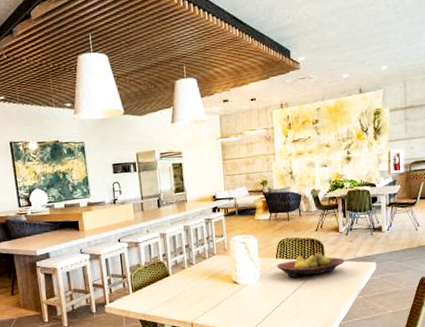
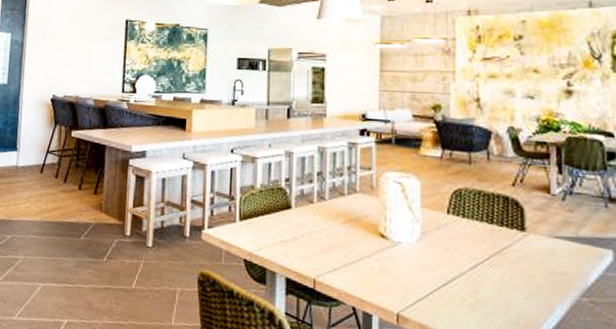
fruit bowl: present [276,253,345,278] -> none [447,217,558,252]

